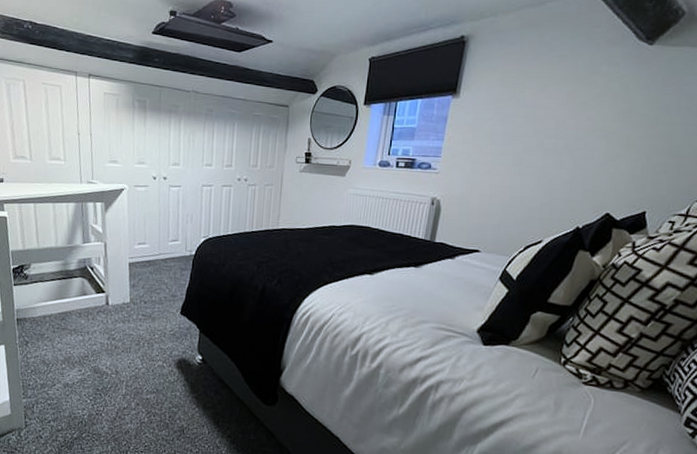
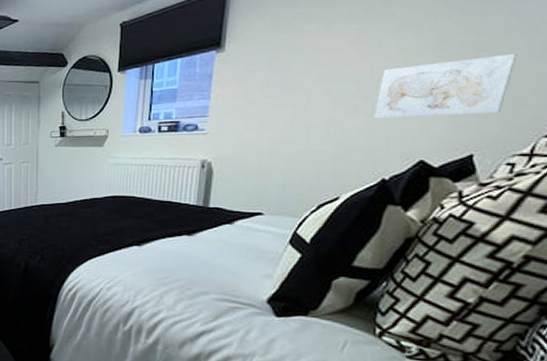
wall art: none [575,128,684,178] -> present [374,53,517,119]

